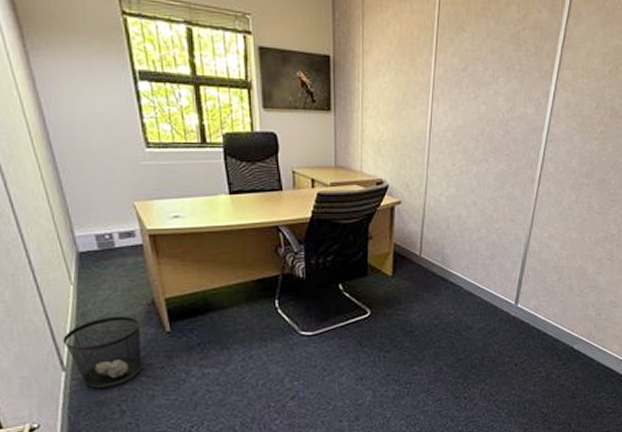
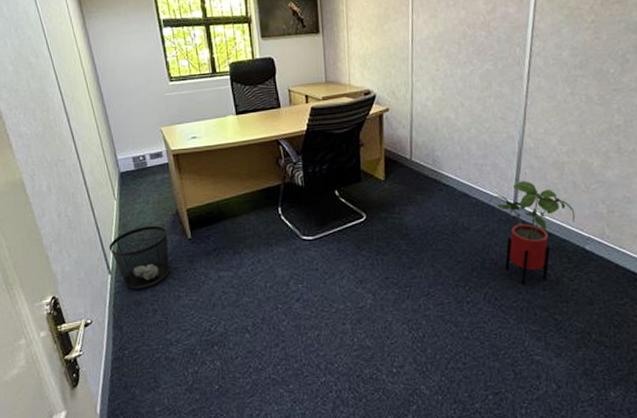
house plant: none [492,283,569,381] -> present [488,181,576,285]

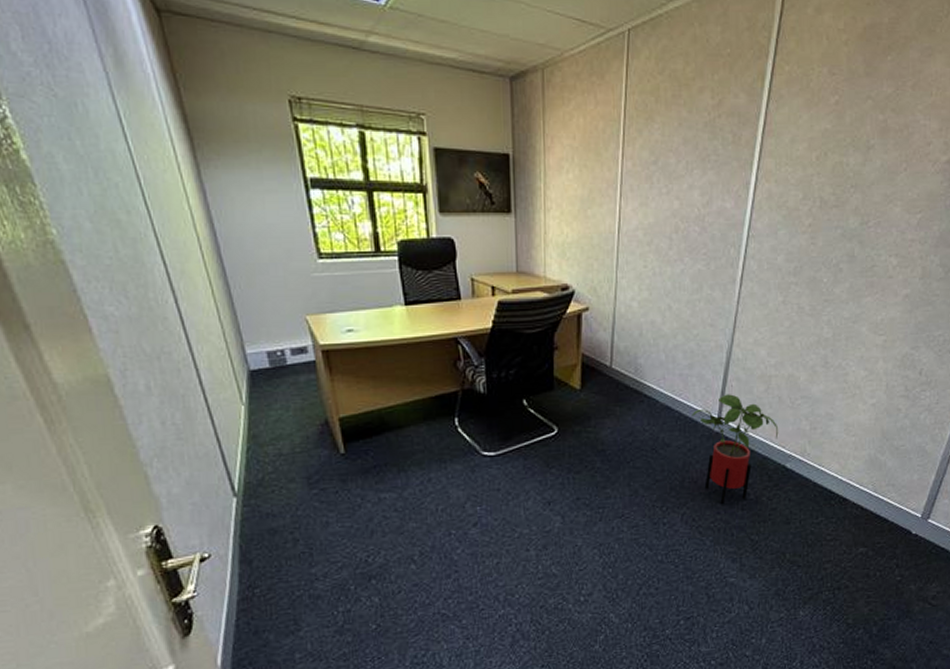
waste bin: present [109,225,169,290] -> none [234,437,315,515]

